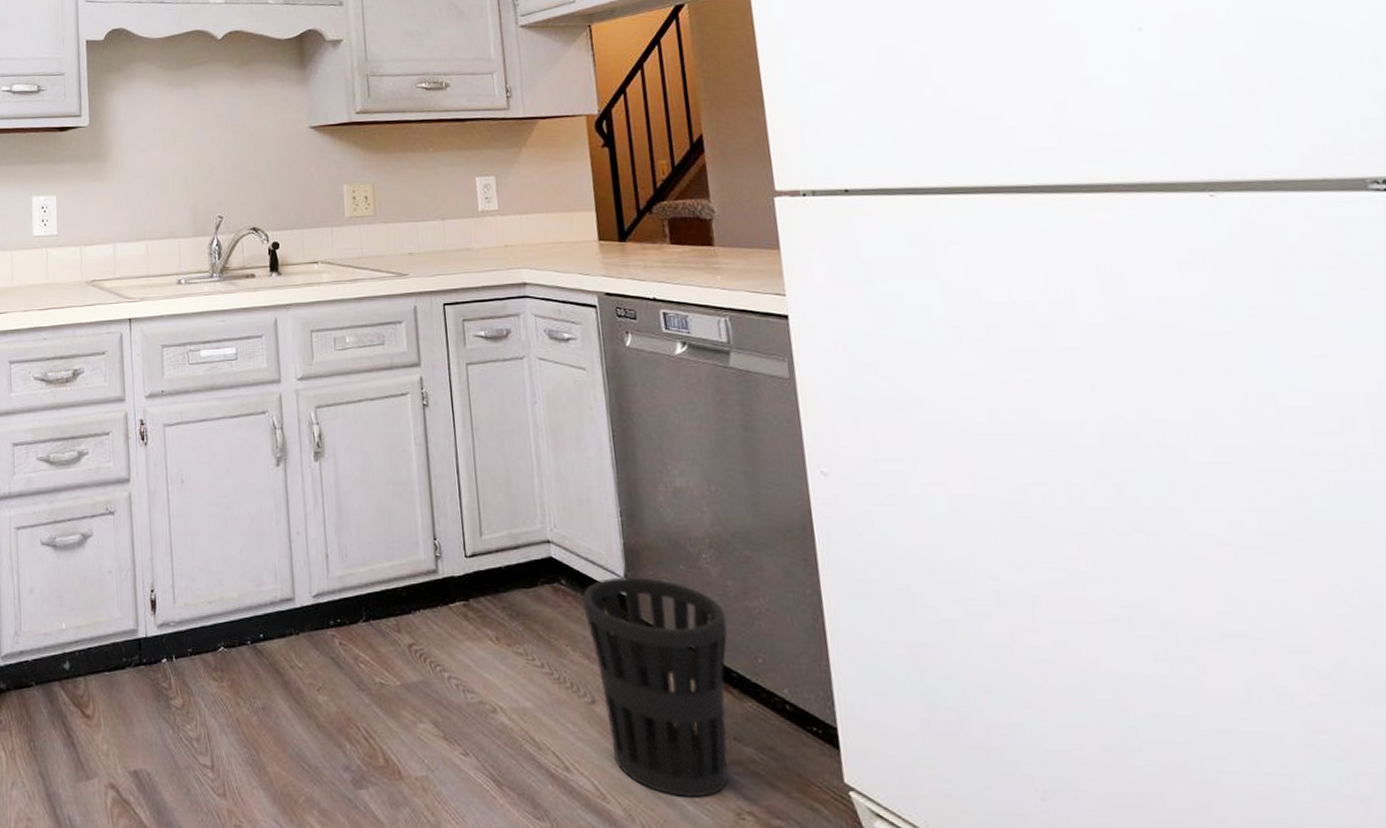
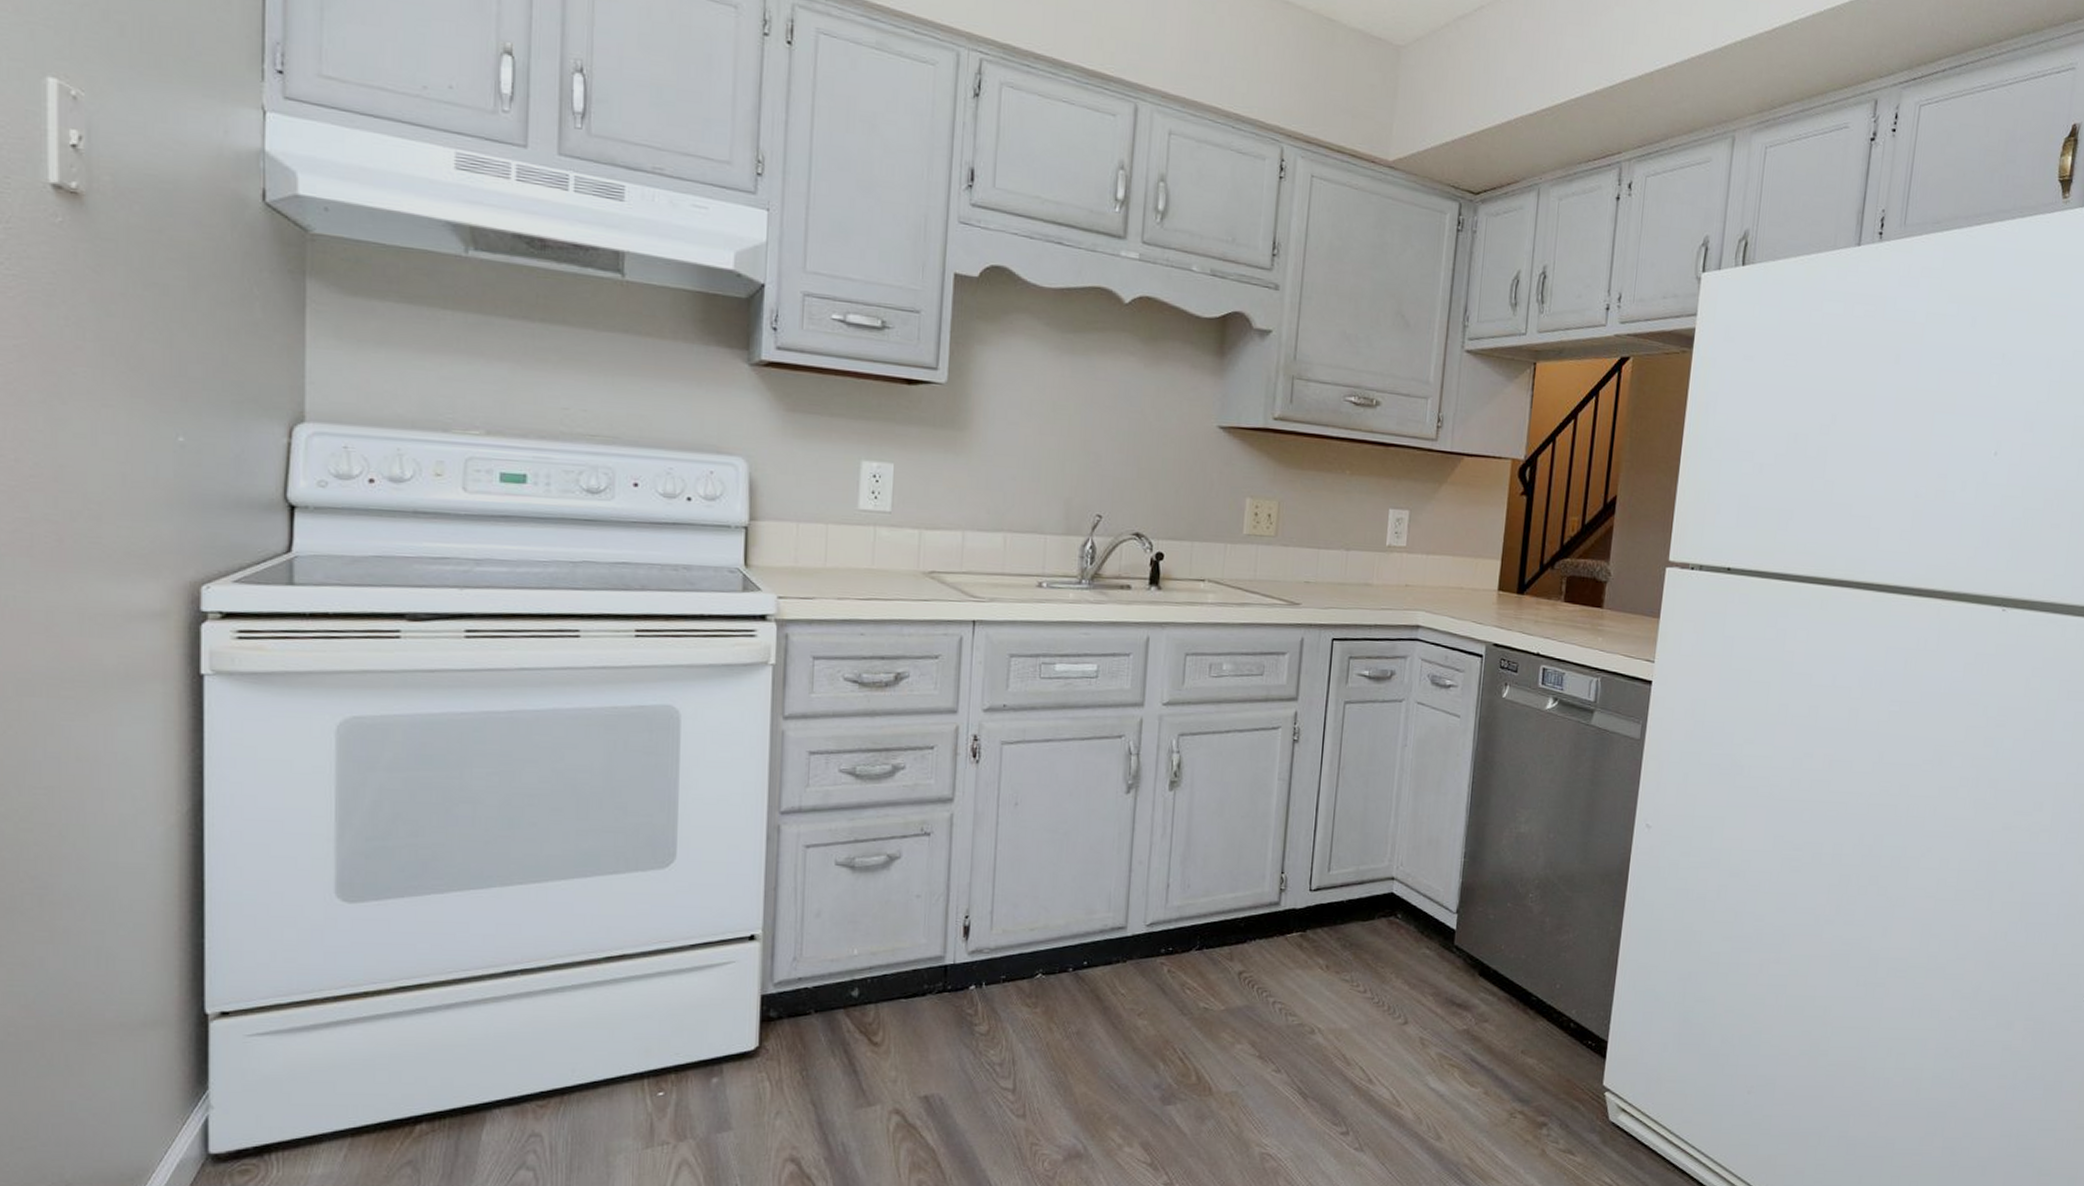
wastebasket: present [582,577,728,798] -> none [1413,912,1538,1101]

